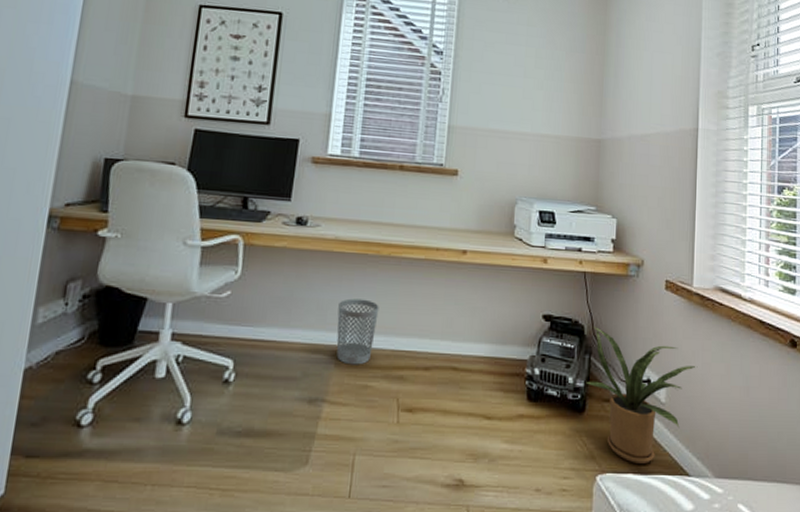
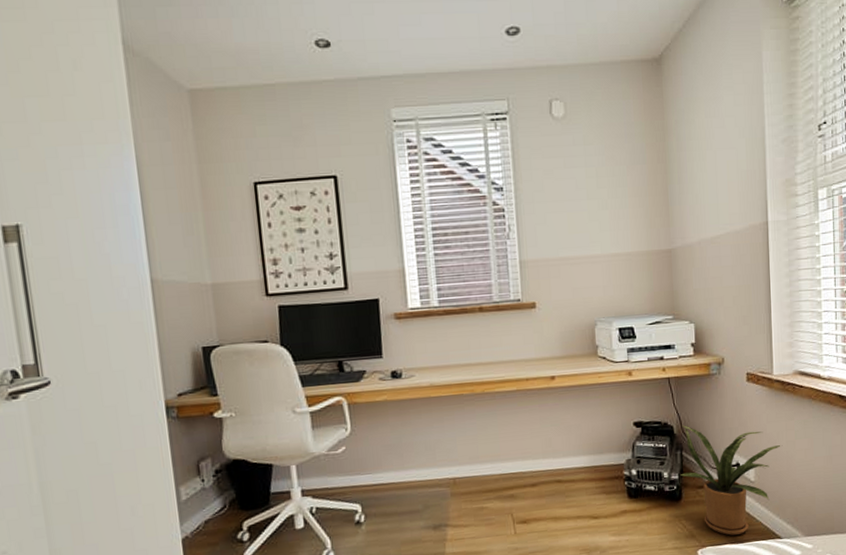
wastebasket: present [336,298,379,365] -> none [444,434,483,493]

